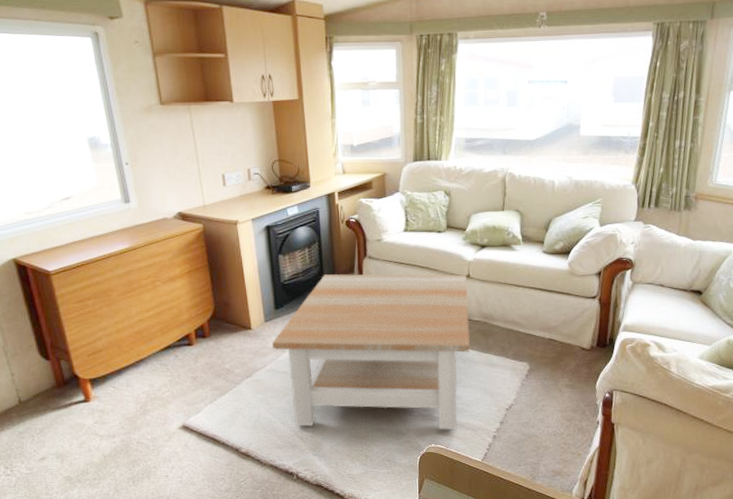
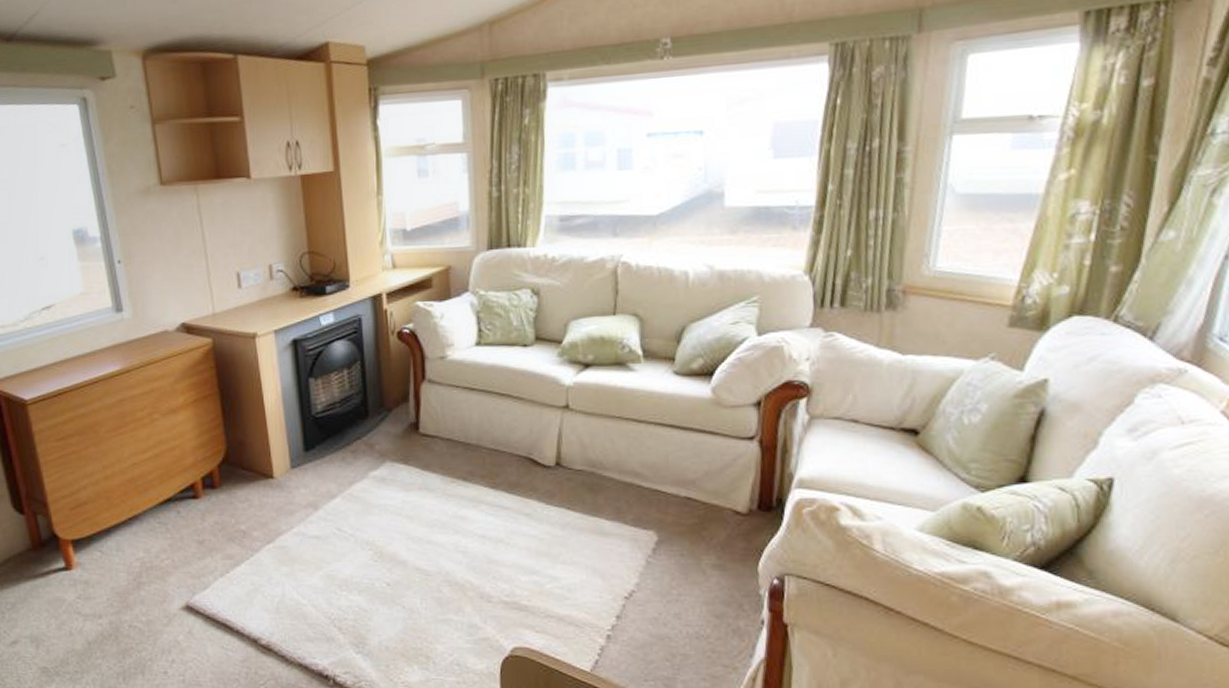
coffee table: present [272,273,470,431] -> none [301,403,571,626]

